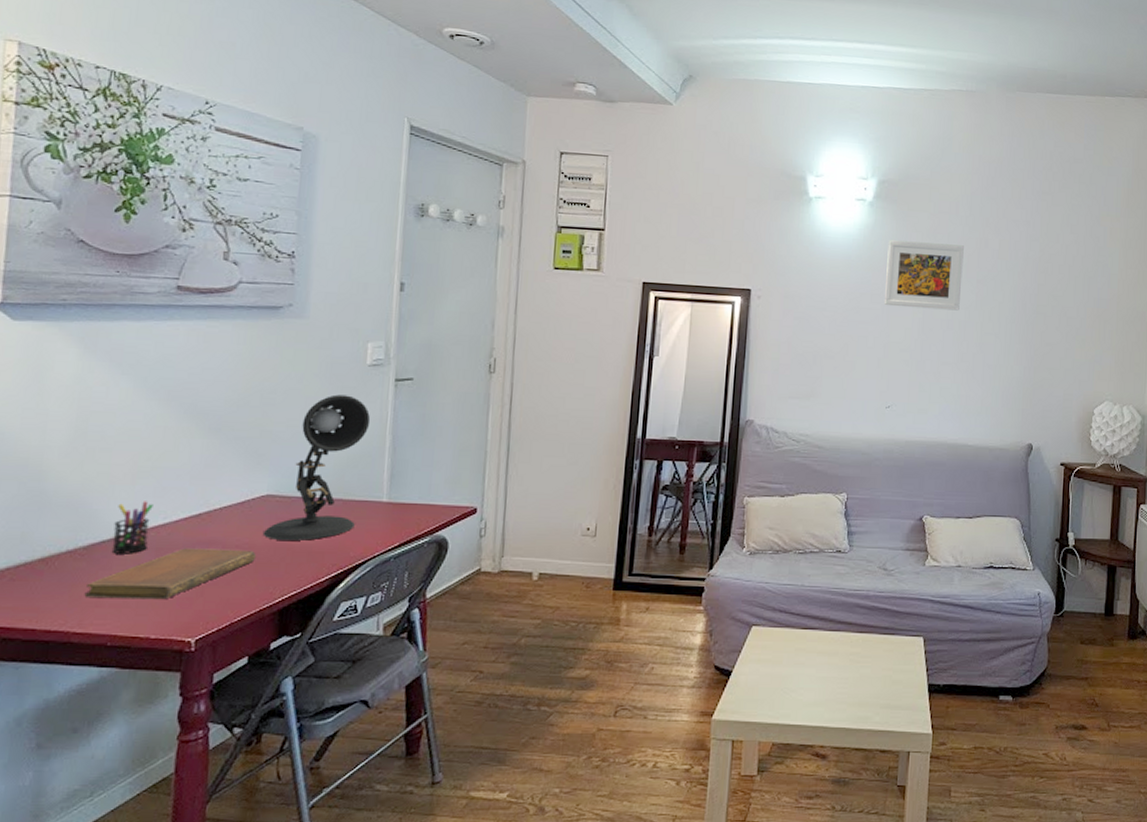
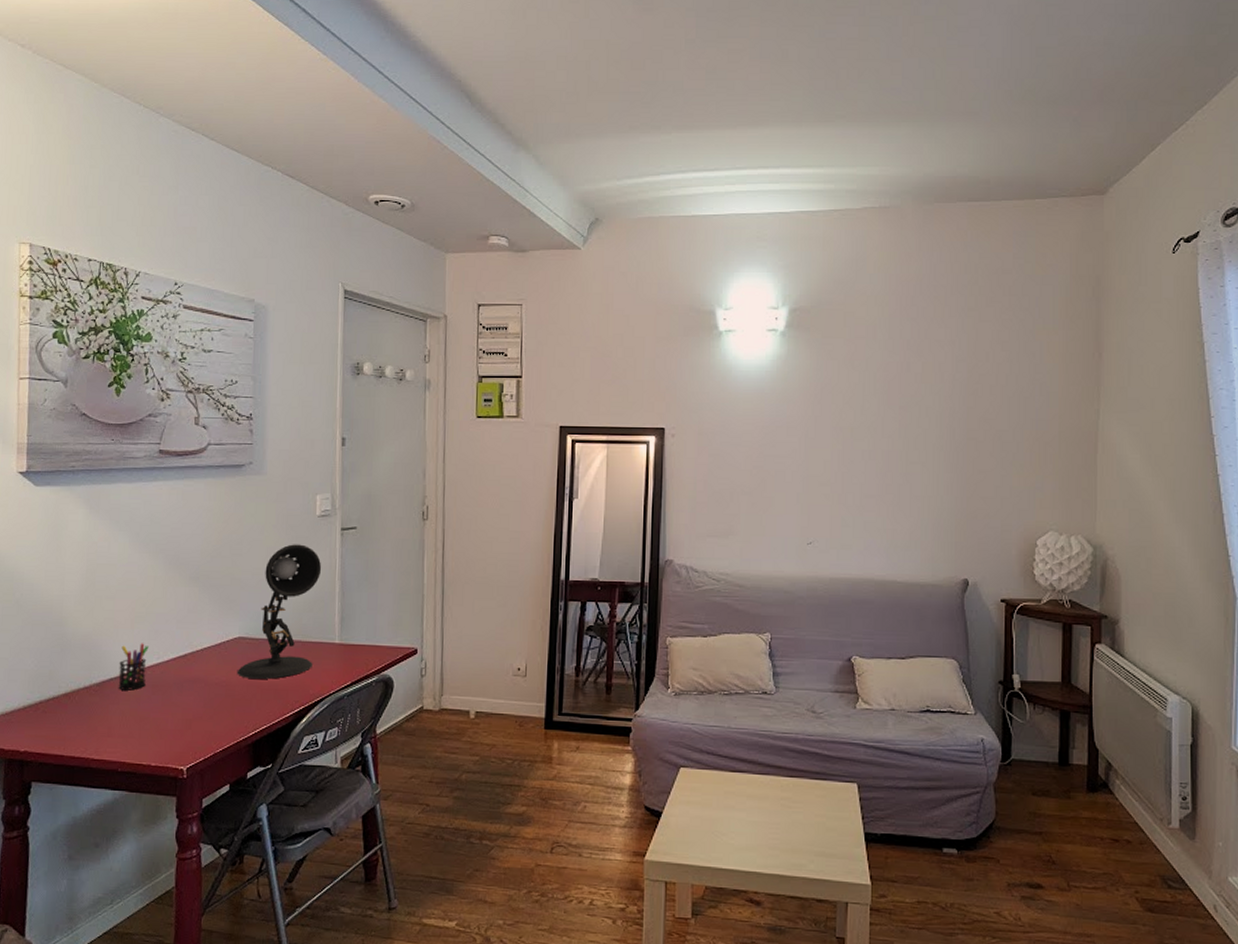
notebook: present [84,548,256,600] -> none [99,685,232,731]
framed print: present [885,240,964,311] -> none [802,370,884,440]

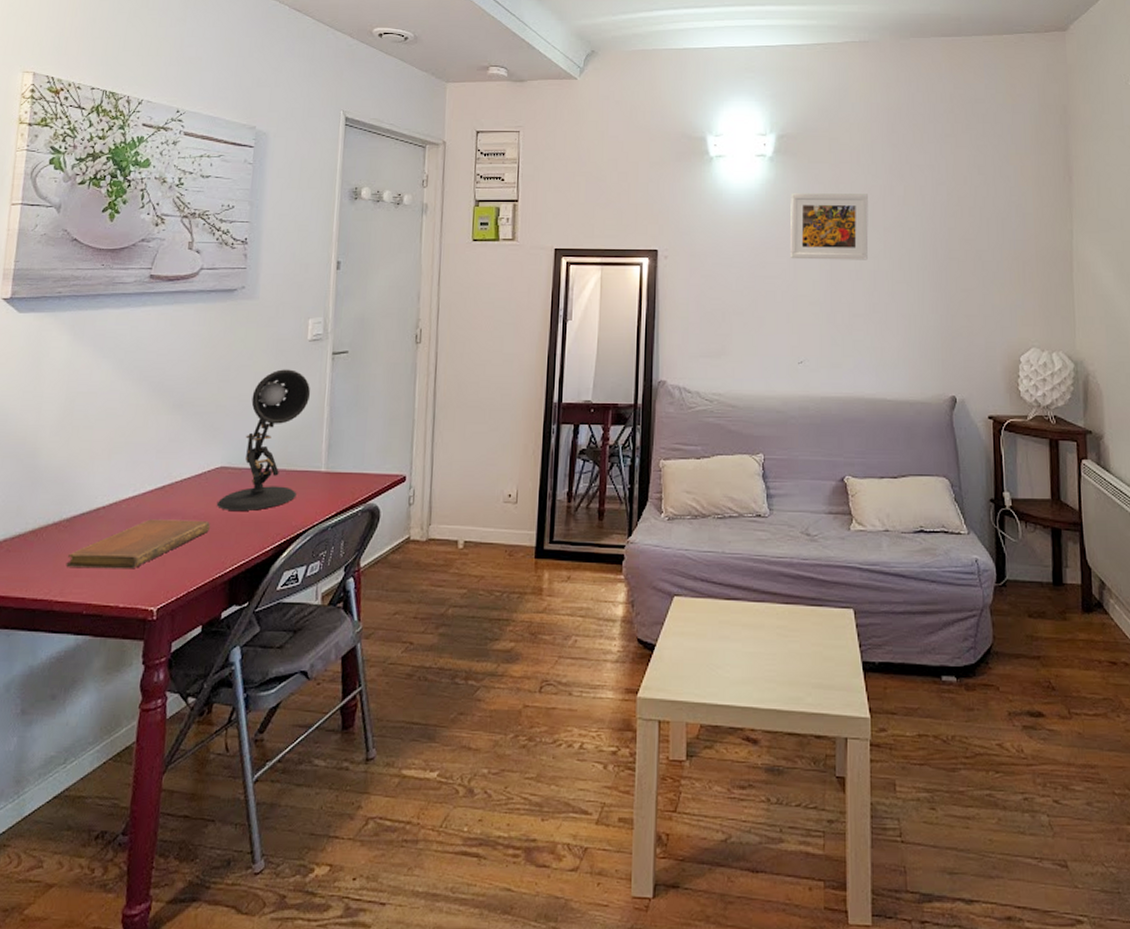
notebook: none [99,685,232,731] -> present [66,519,210,569]
pen holder: present [118,643,149,691] -> none [89,475,125,526]
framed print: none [802,370,884,440] -> present [791,193,869,260]

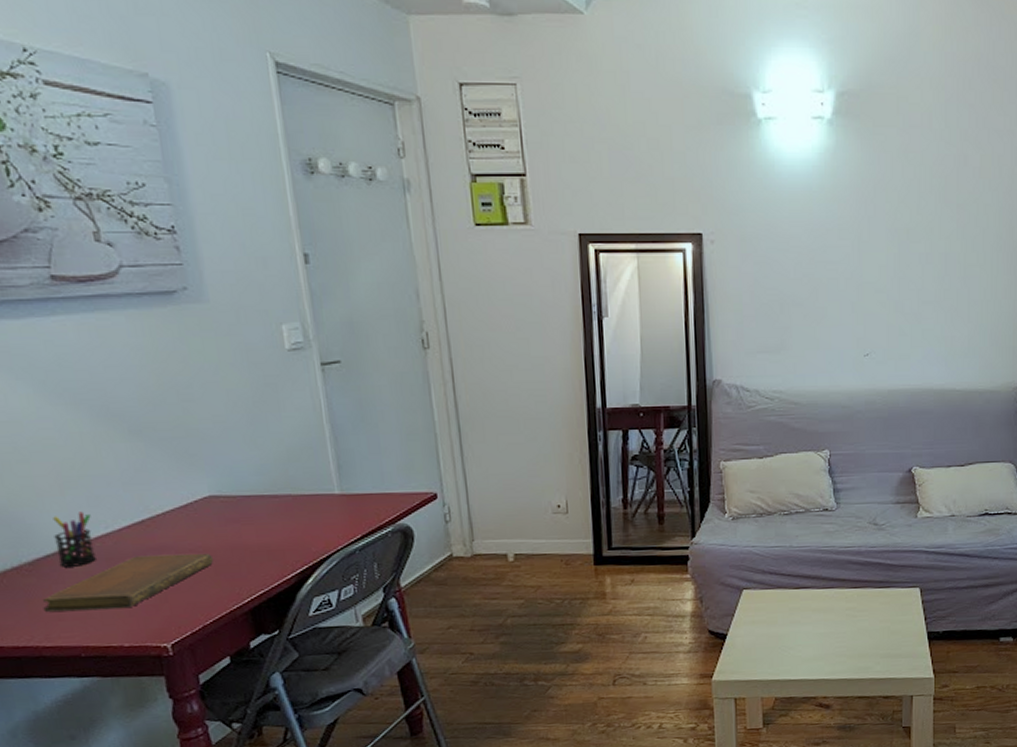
pen holder: none [89,475,125,526] -> present [53,511,96,567]
desk lamp: present [216,369,311,511] -> none [214,384,311,541]
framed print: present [791,193,869,260] -> none [853,164,940,242]

